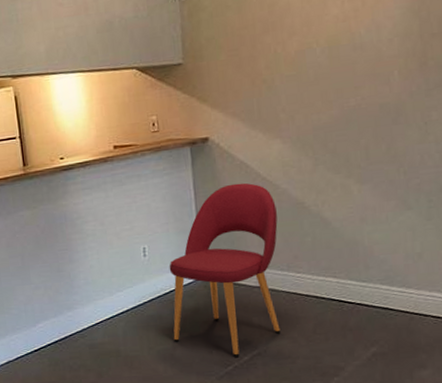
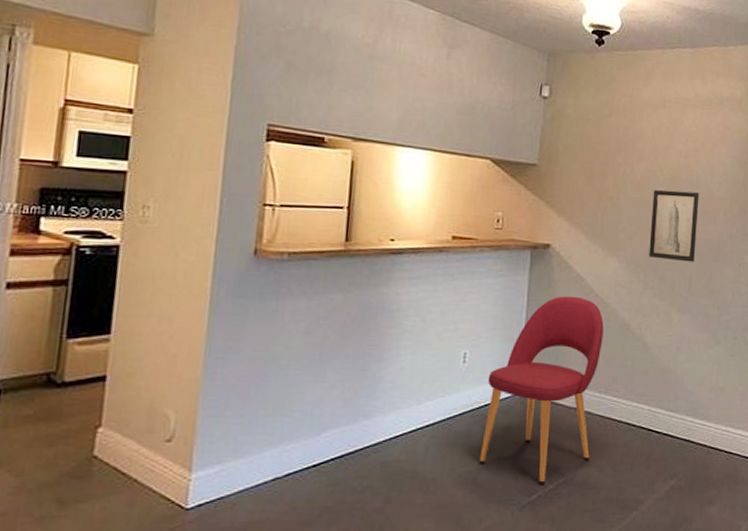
wall art: none [311,55,370,133] -> present [649,189,700,262]

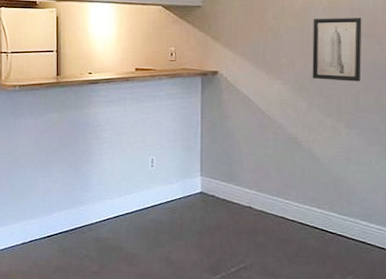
dining chair: present [479,296,604,484] -> none [170,113,272,267]

